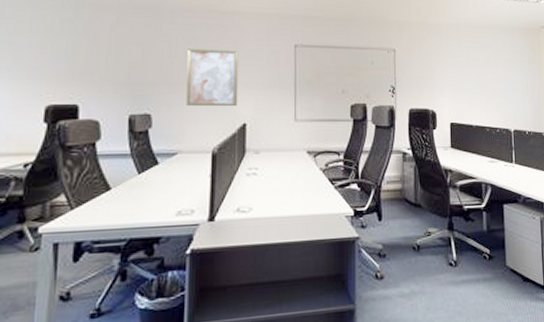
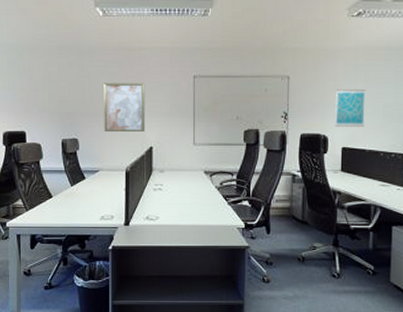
wall art: none [441,64,470,102] -> present [335,90,367,127]

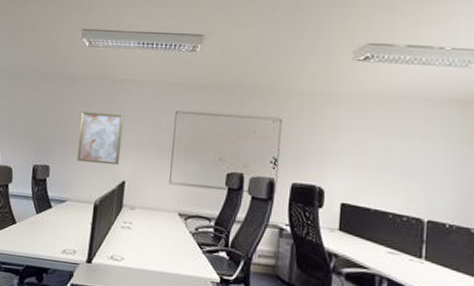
wall art: present [335,90,367,127] -> none [333,138,374,182]

